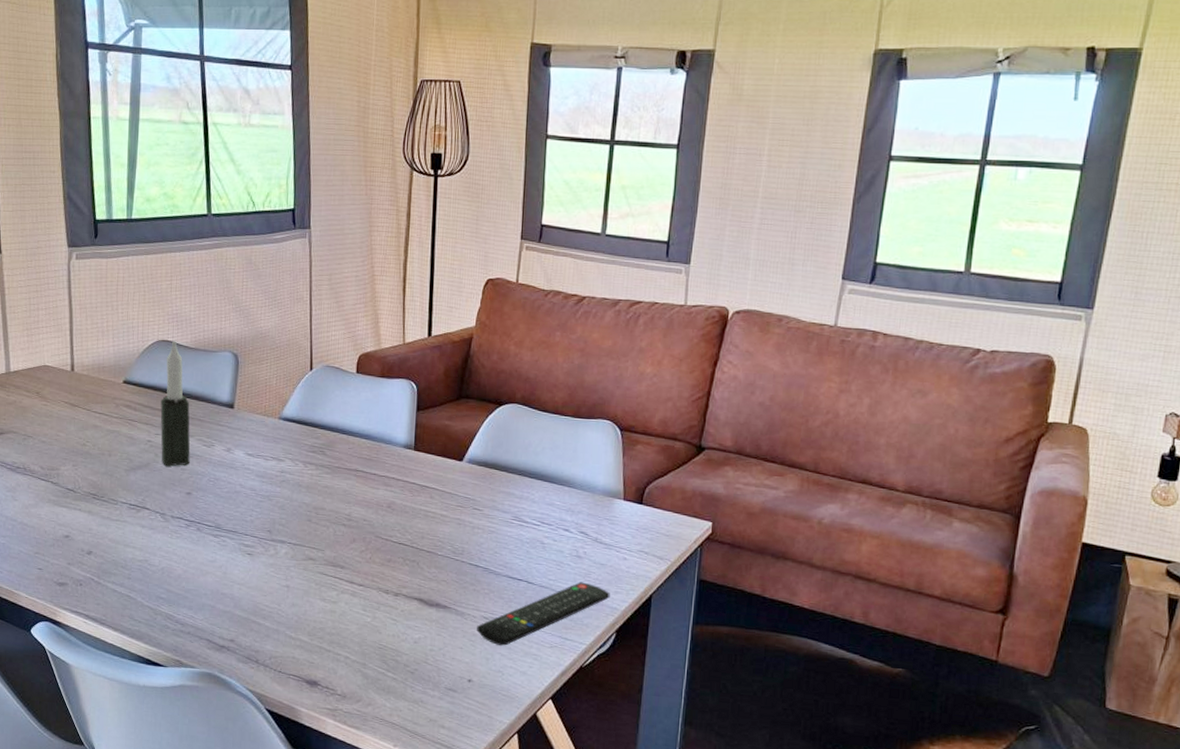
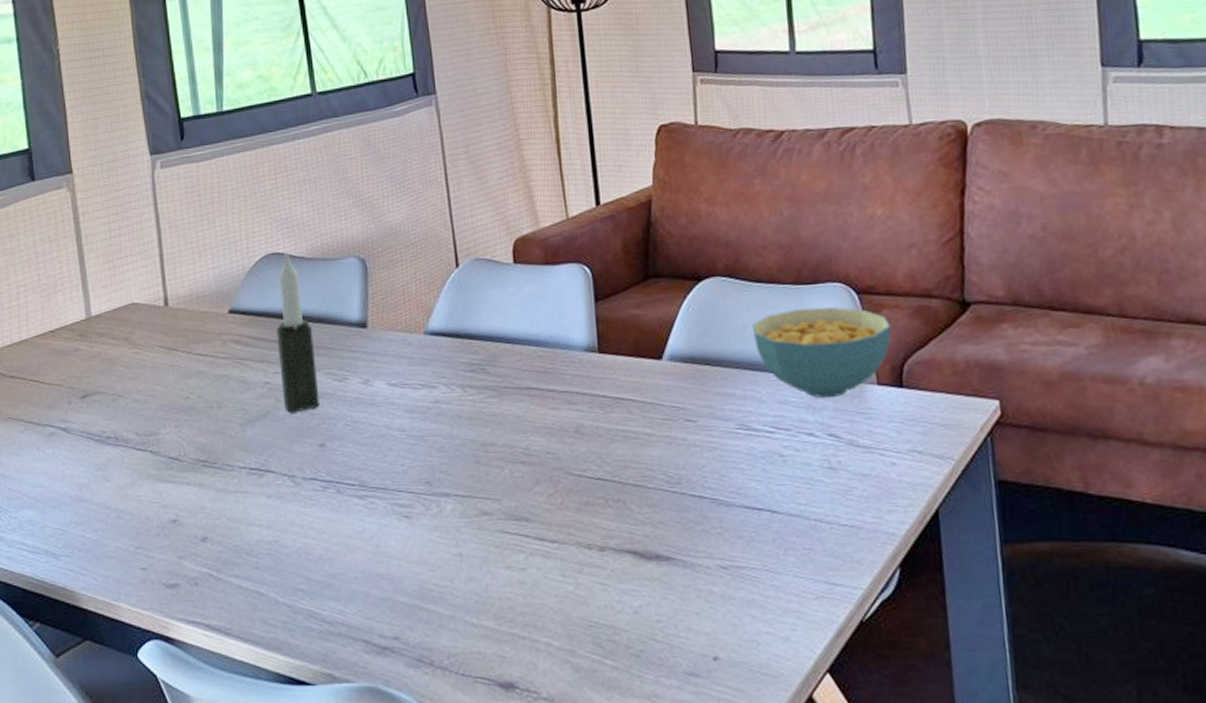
remote control: present [477,582,610,646] -> none [713,502,883,604]
cereal bowl: none [535,436,642,506] -> present [751,307,892,399]

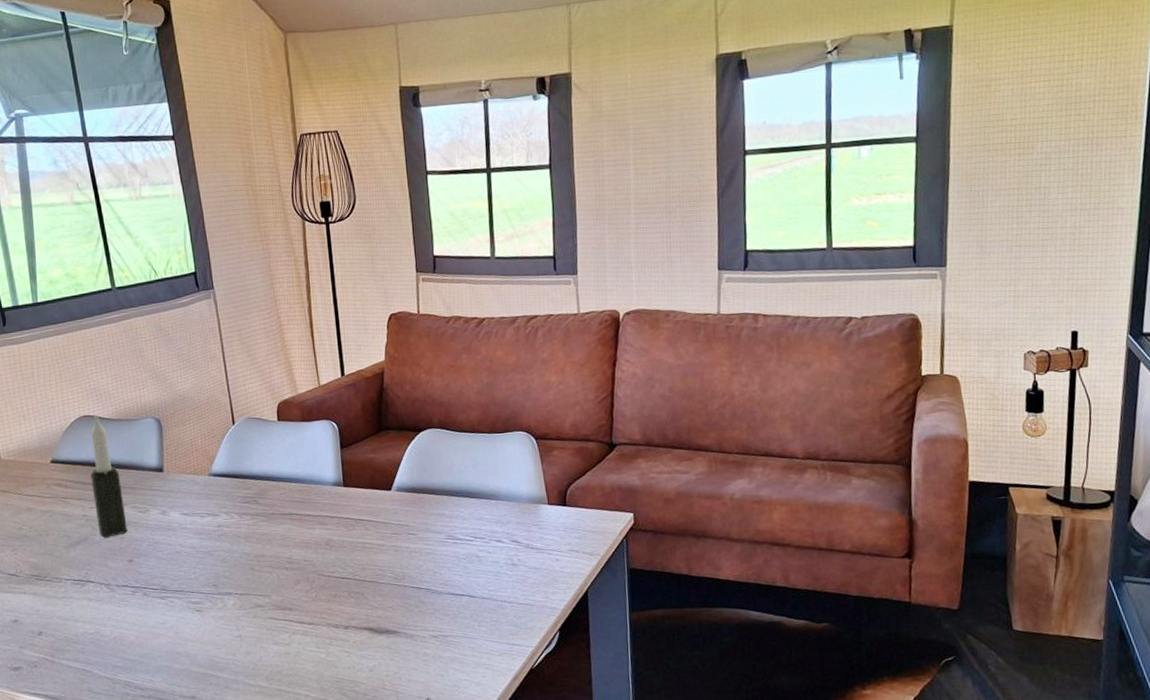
cereal bowl: present [751,307,892,399] -> none [458,449,559,516]

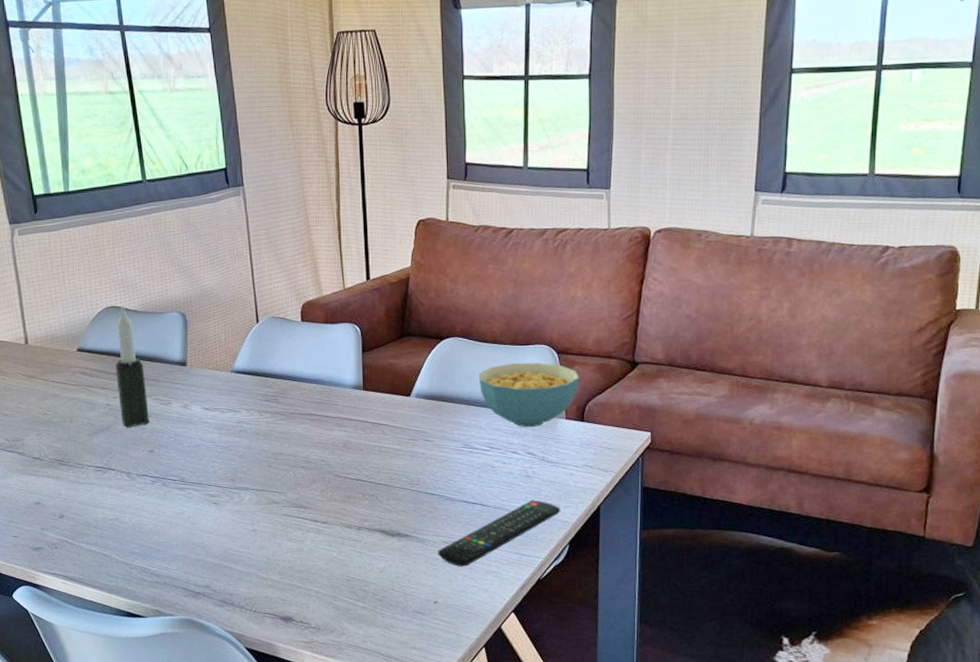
remote control: none [427,588,549,661] -> present [438,500,561,567]
cereal bowl: none [458,449,559,516] -> present [478,362,580,428]

